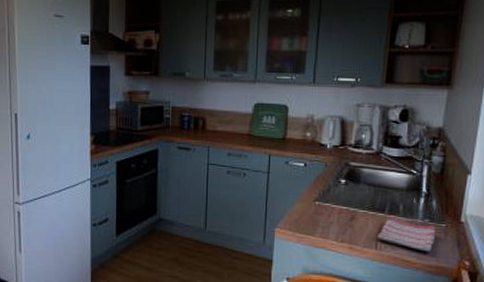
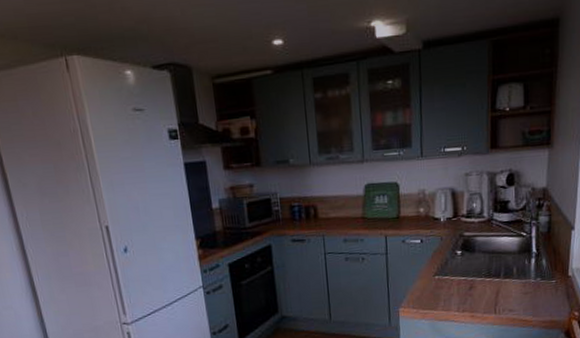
dish towel: present [377,218,435,253] -> none [495,282,547,310]

